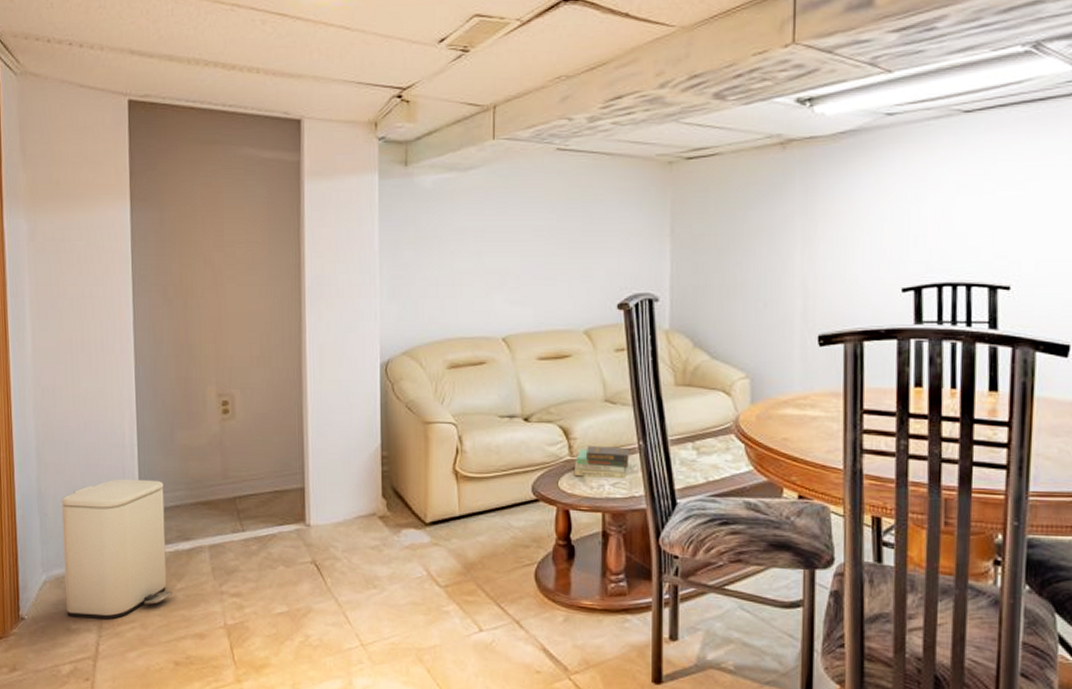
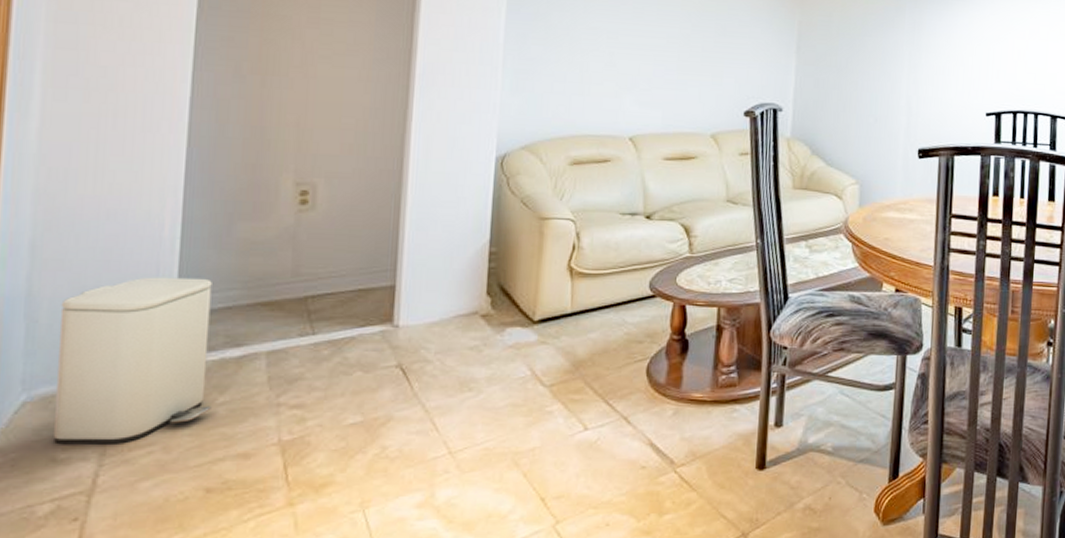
books: present [573,446,630,480] -> none [692,243,748,276]

